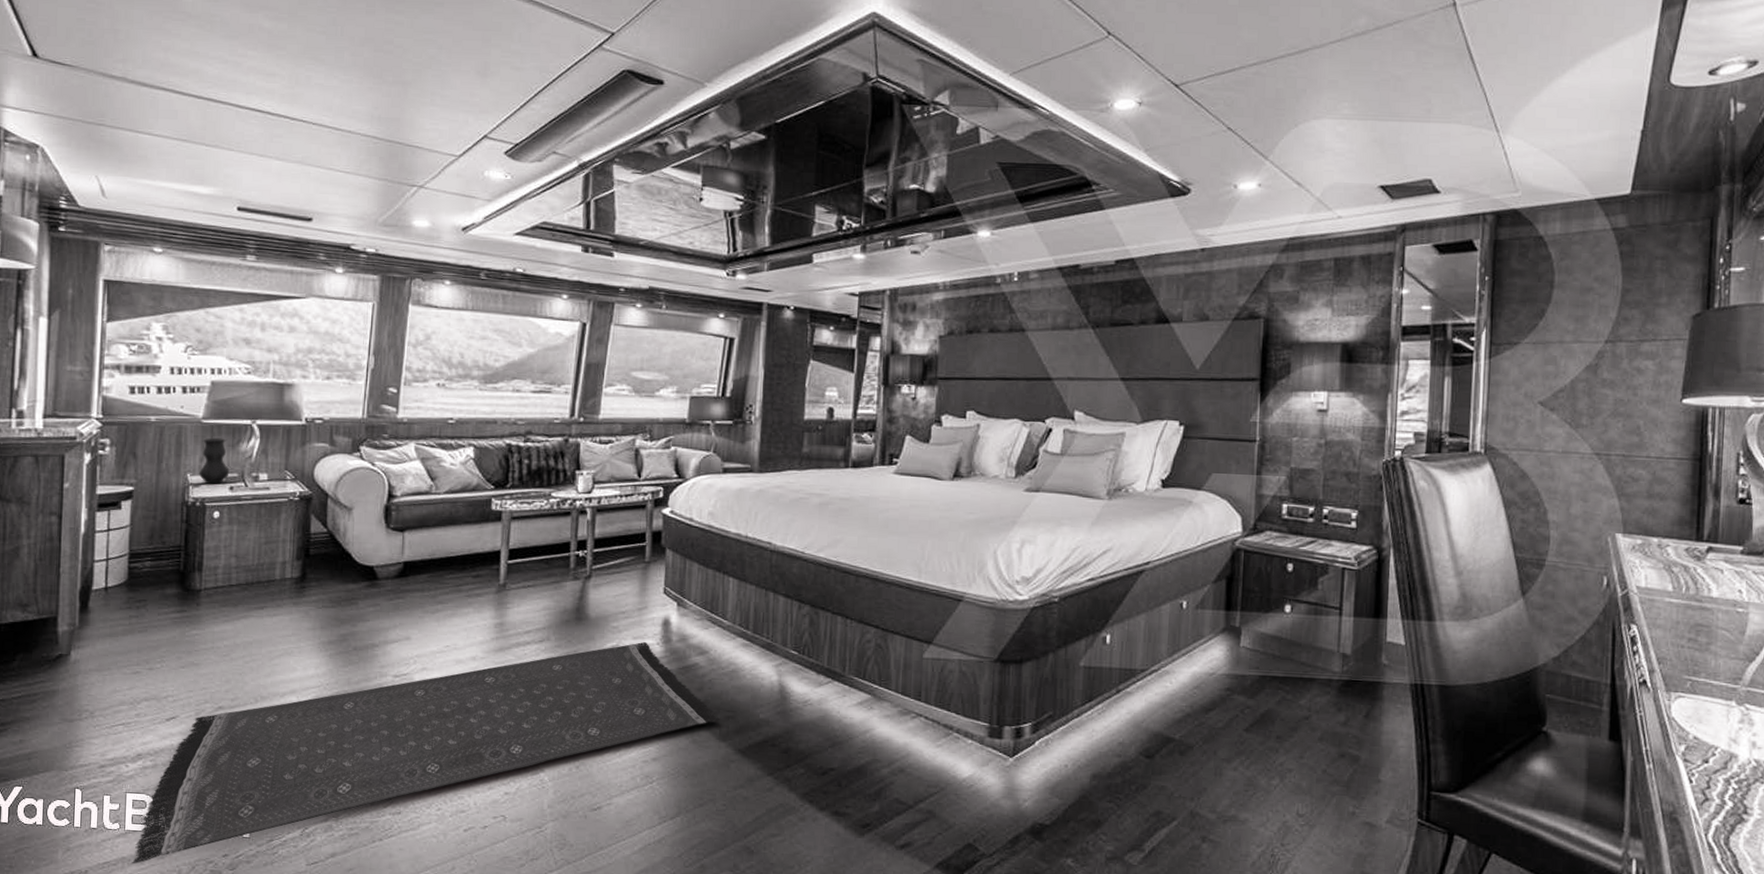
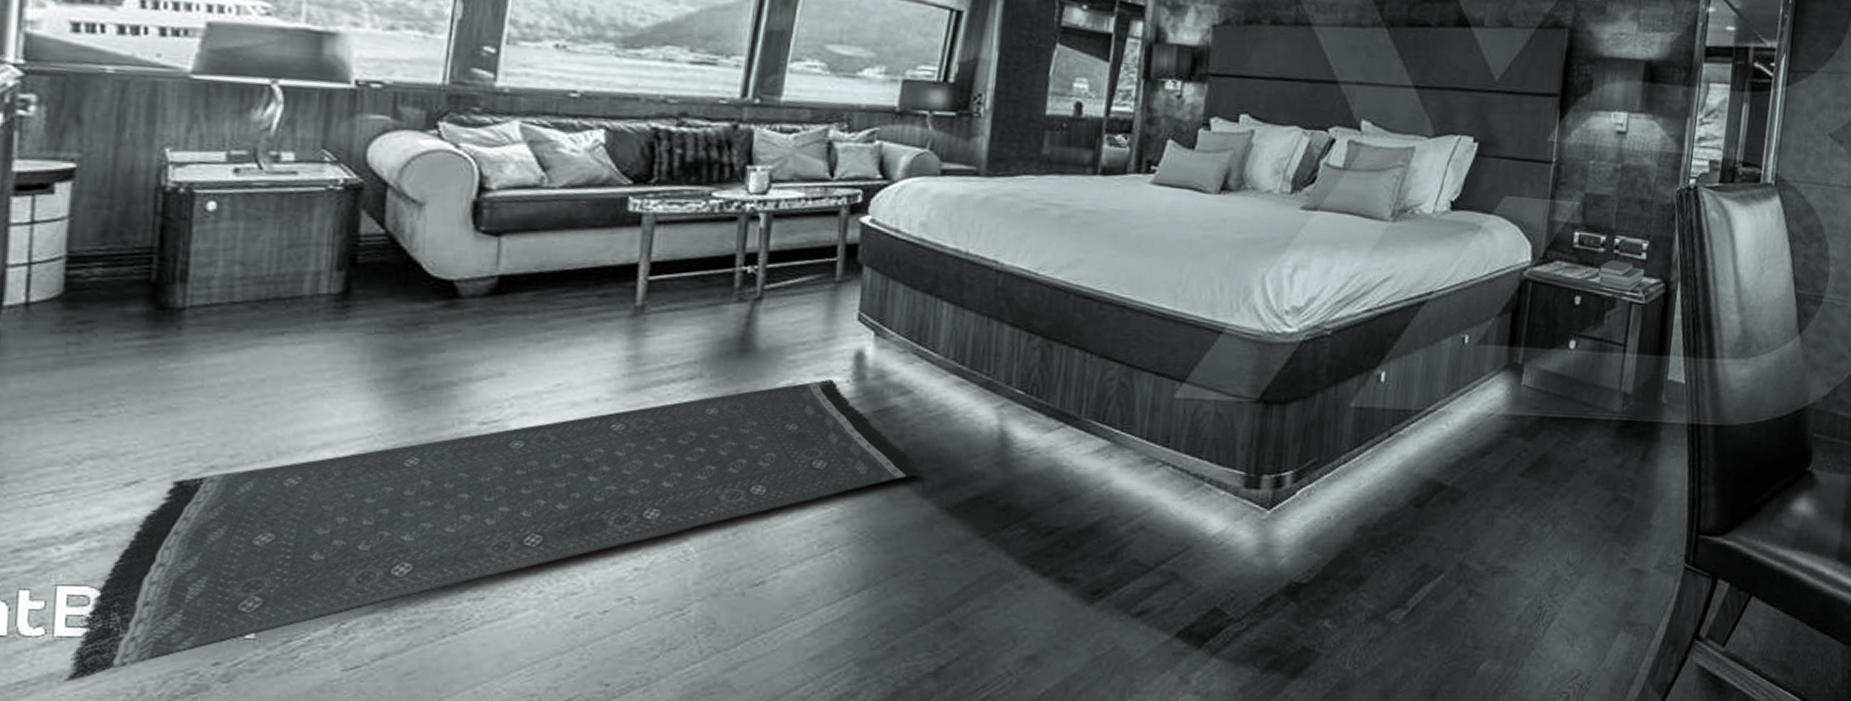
vase: present [199,437,230,484] -> none [185,99,234,164]
books: none [1308,529,1356,558] -> present [1597,260,1645,292]

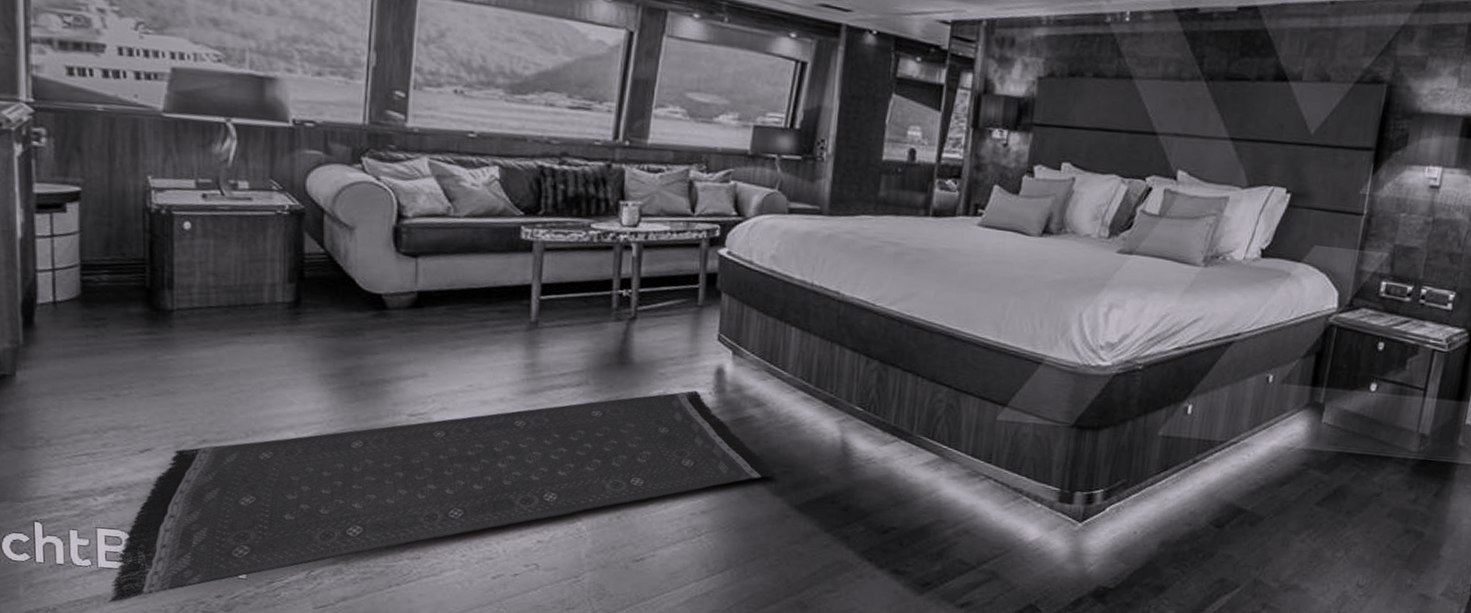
books: present [1597,260,1645,292] -> none [1402,309,1450,340]

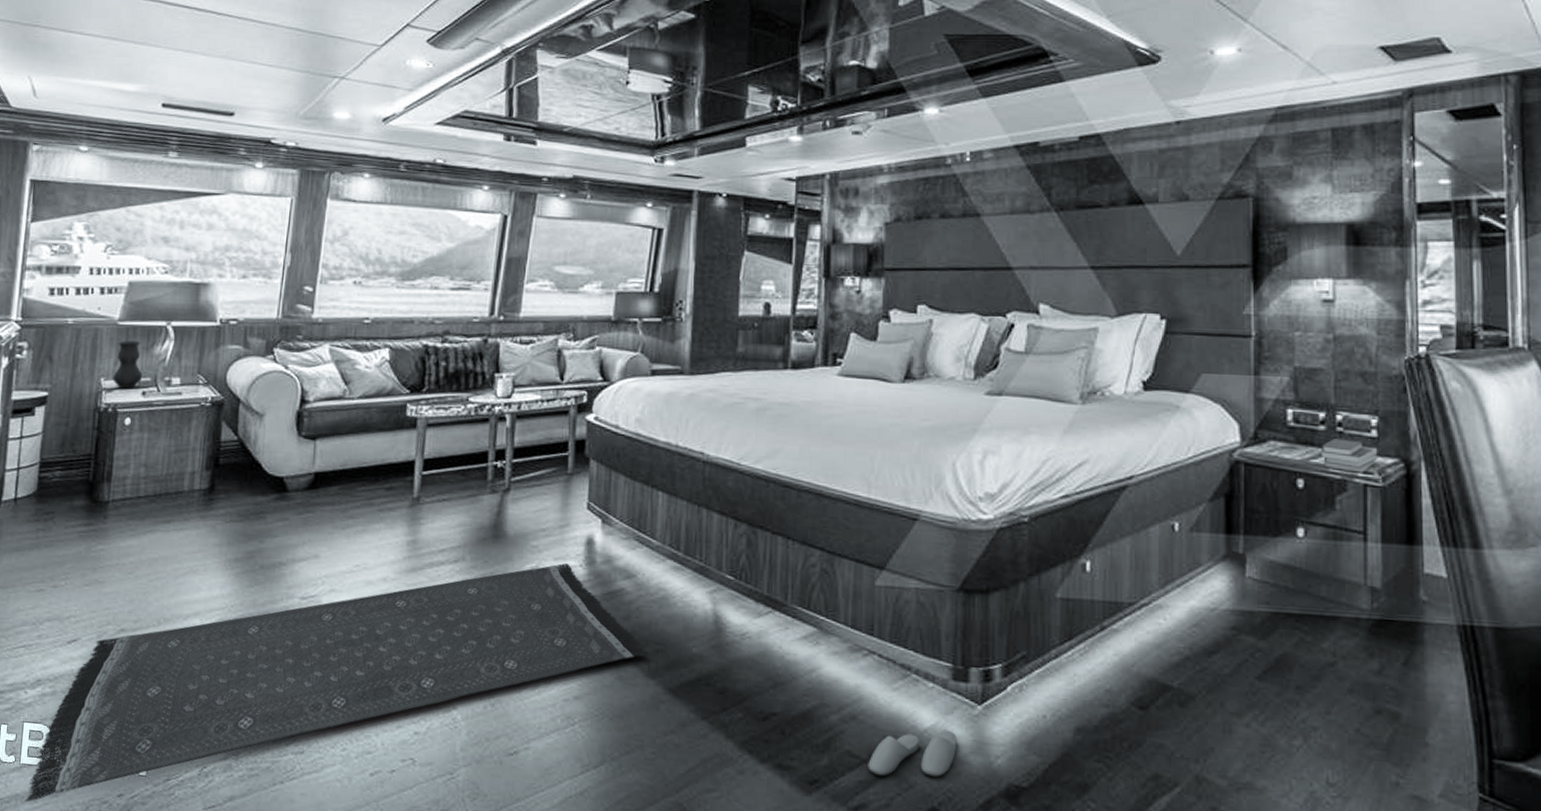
vase: none [163,135,201,190] -> present [113,340,143,389]
slippers: none [976,542,1058,581] -> present [868,729,958,777]
books: none [1402,309,1450,340] -> present [1320,439,1378,473]

